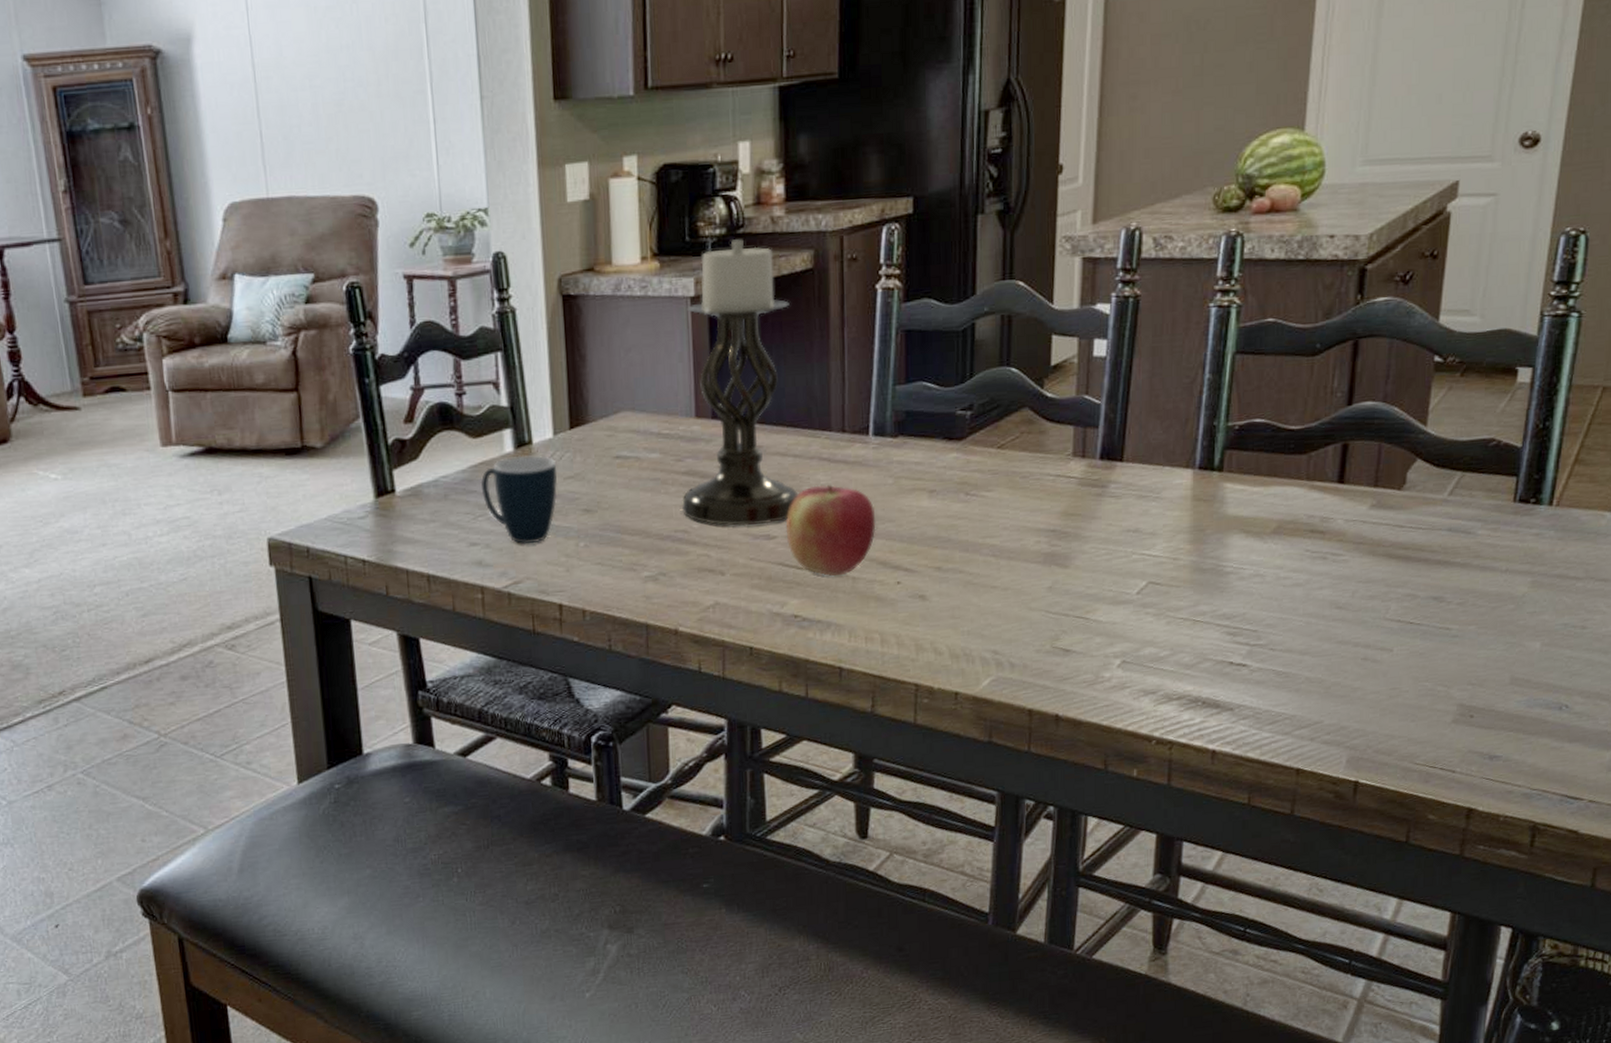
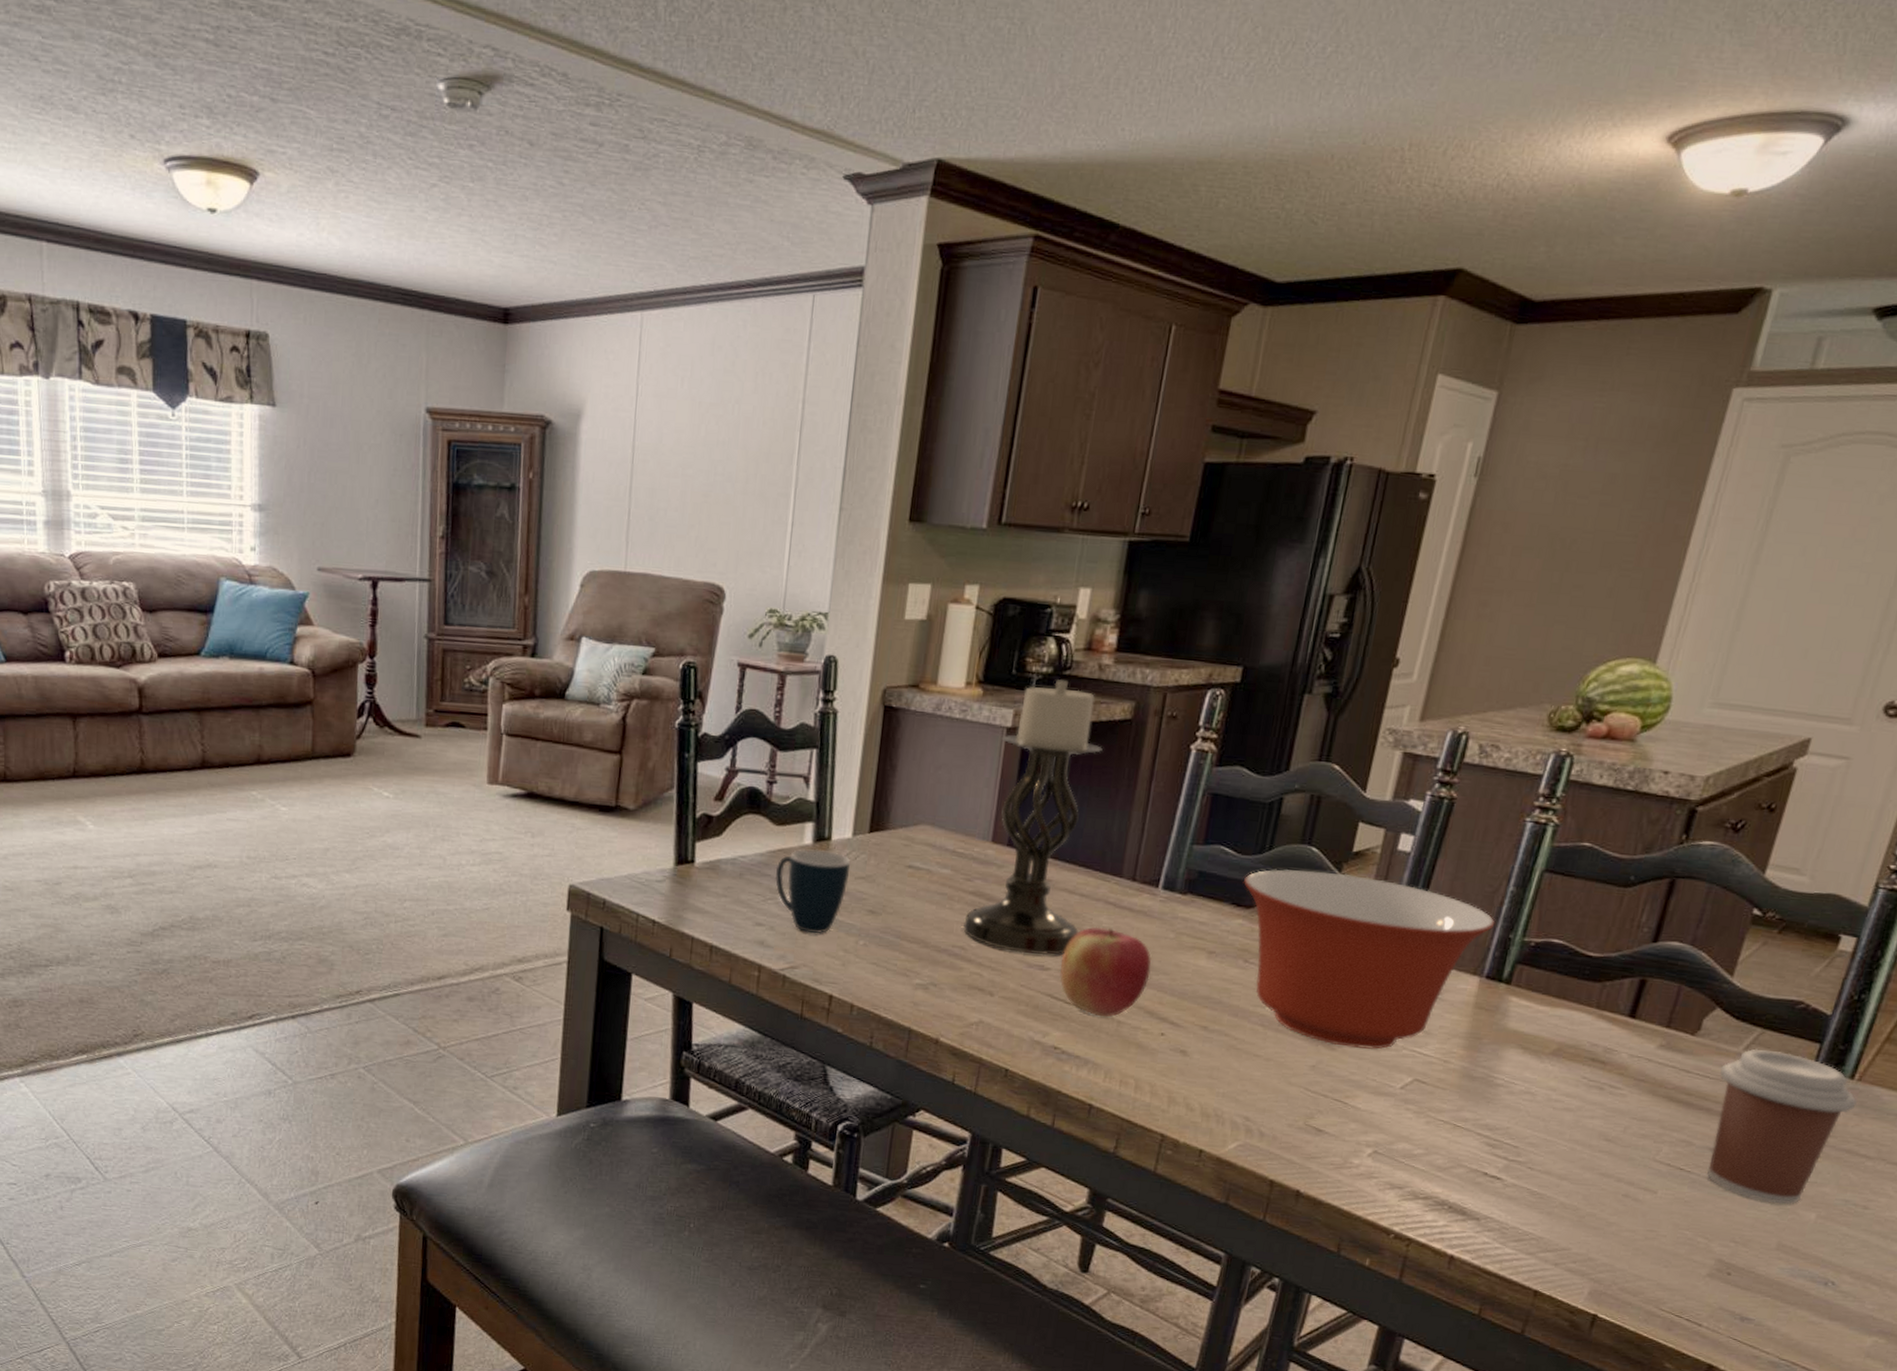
mixing bowl: none [951,388,1198,563] -> present [1244,869,1495,1049]
coffee cup: none [1430,491,1559,640] -> present [1707,1048,1857,1205]

